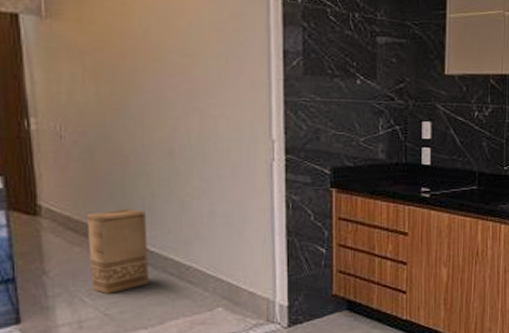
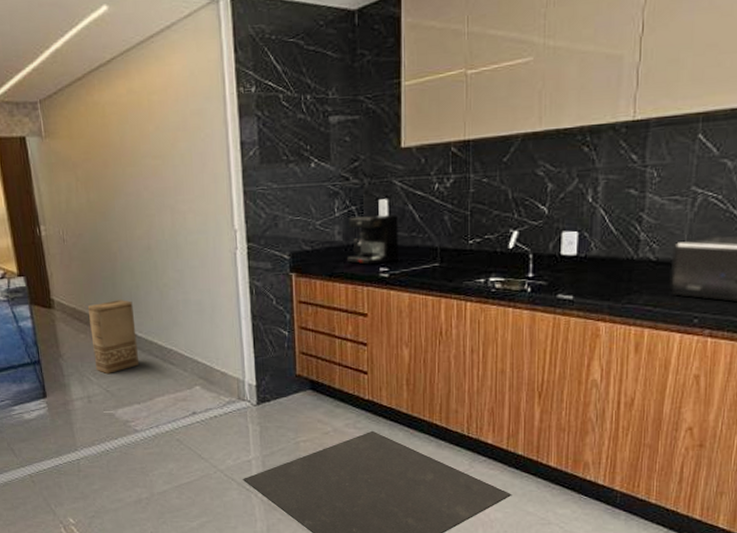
coffee maker: none [389,135,440,184] -> present [346,214,398,265]

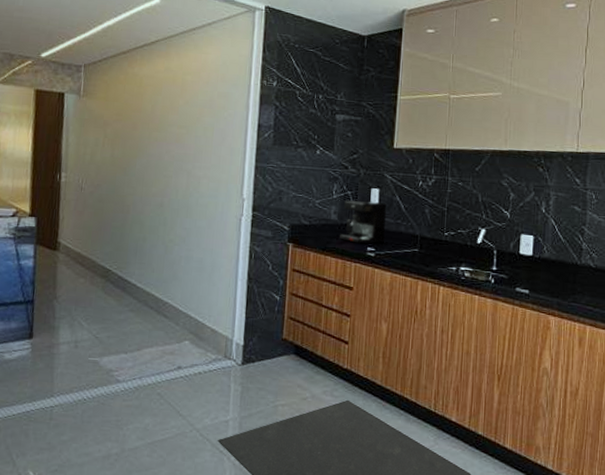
cardboard box: present [87,299,140,375] -> none [89,249,137,321]

